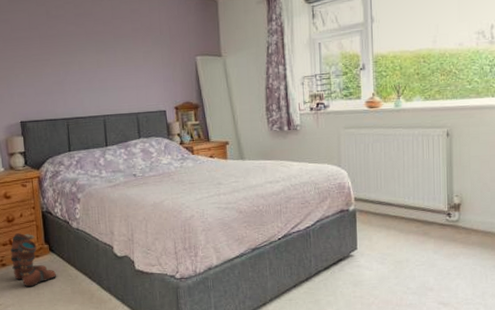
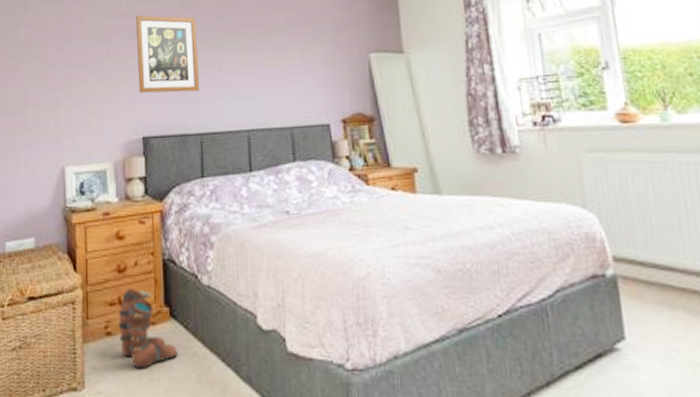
wall art: none [8,22,65,87] -> present [135,14,200,94]

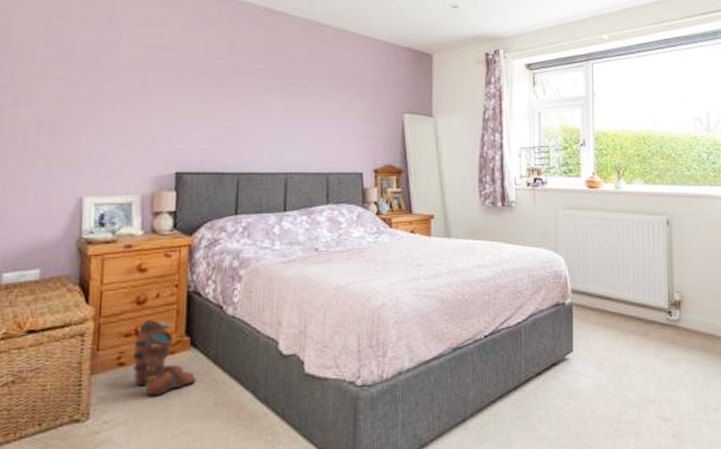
wall art: present [135,14,200,94] -> none [175,50,243,132]

